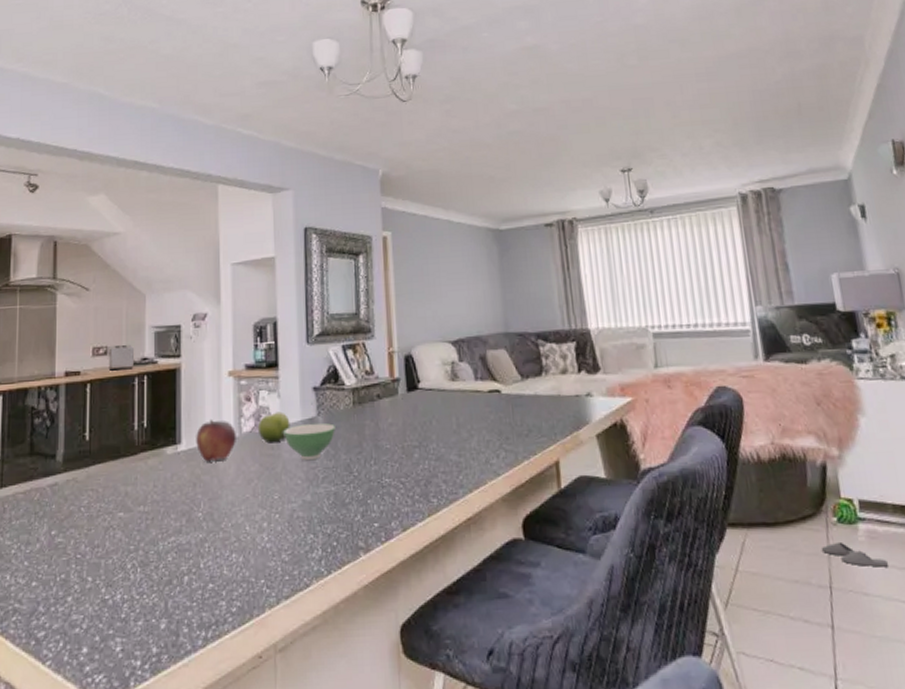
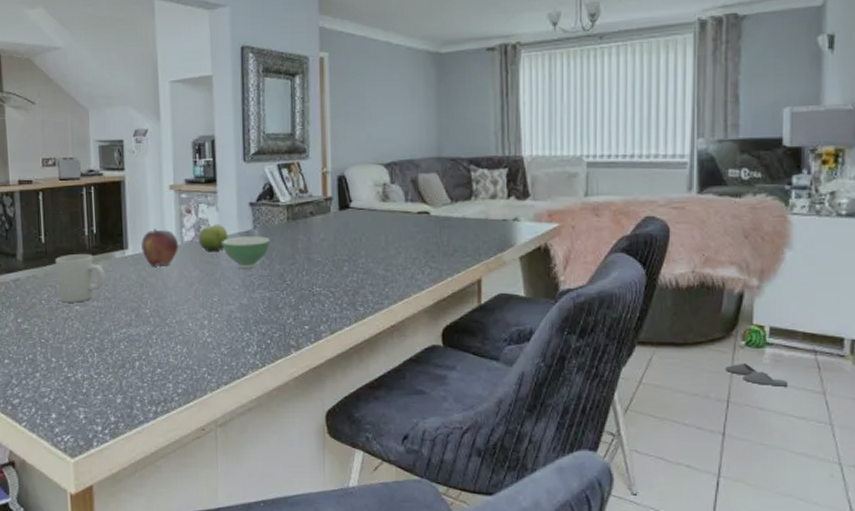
mug: none [99,451,155,509] -> present [55,254,106,303]

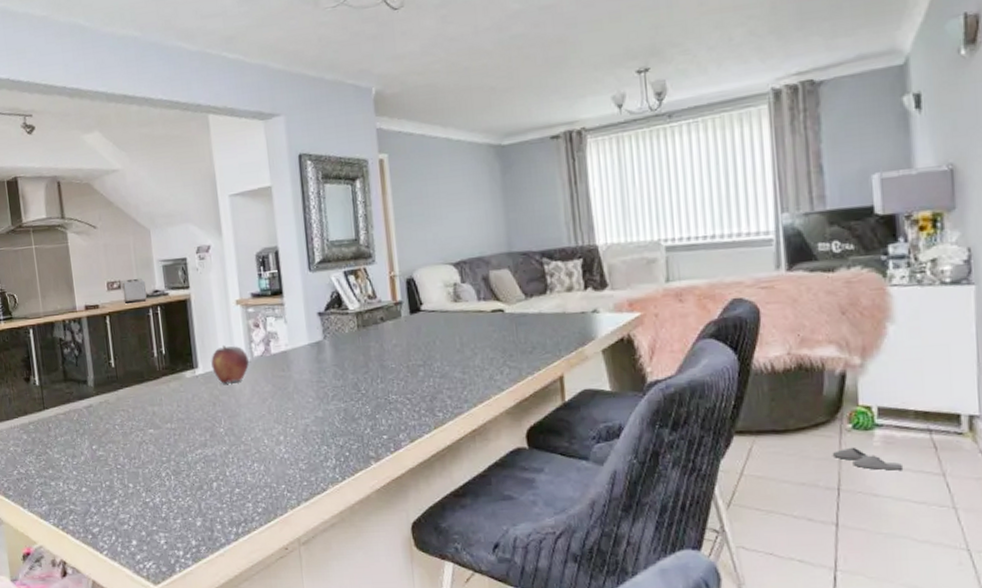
mug: present [55,254,106,303] -> none [126,376,178,427]
fruit: present [197,224,228,252] -> none [267,336,299,366]
bowl: present [222,235,271,269] -> none [292,345,343,381]

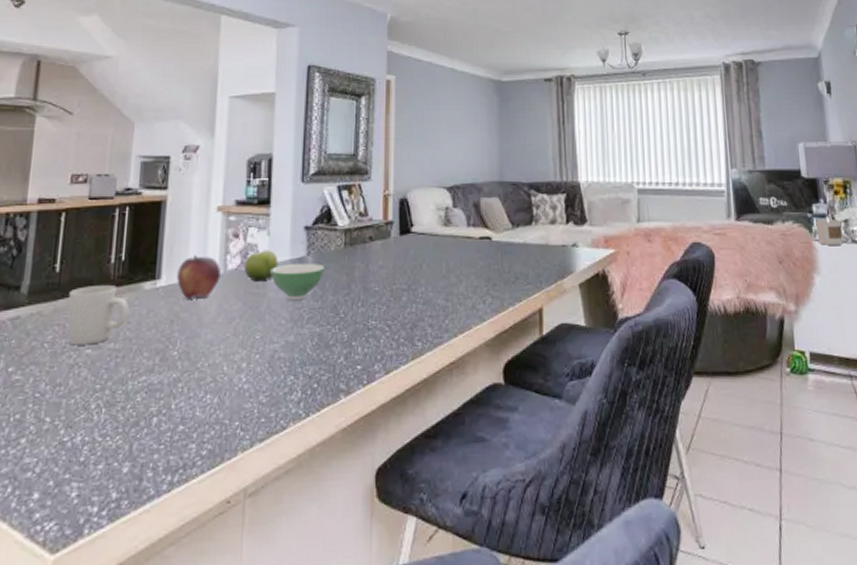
mug: none [126,376,178,427] -> present [68,285,130,346]
fruit: none [267,336,299,366] -> present [243,250,278,282]
bowl: none [292,345,343,381] -> present [270,262,326,301]
slippers: present [832,447,904,471] -> none [775,390,832,415]
candle: none [892,256,928,290] -> present [816,216,843,245]

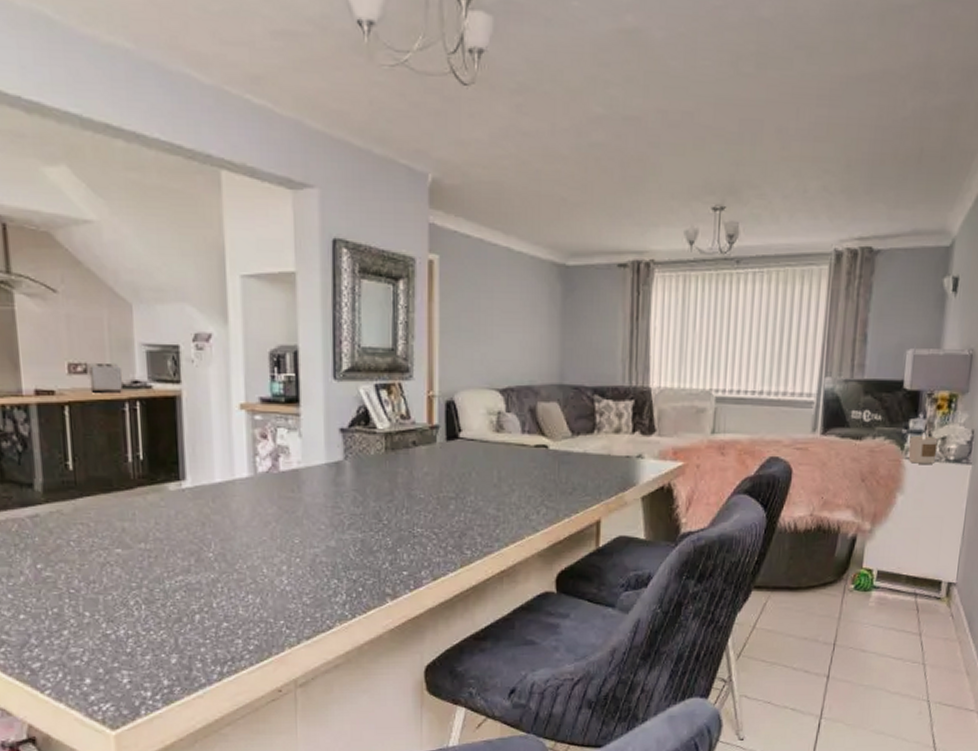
mug: present [68,285,130,346] -> none [88,485,157,545]
fruit: present [177,254,221,299] -> none [203,455,251,502]
fruit: present [243,250,278,282] -> none [275,452,313,486]
bowl: present [270,262,326,301] -> none [305,467,366,506]

